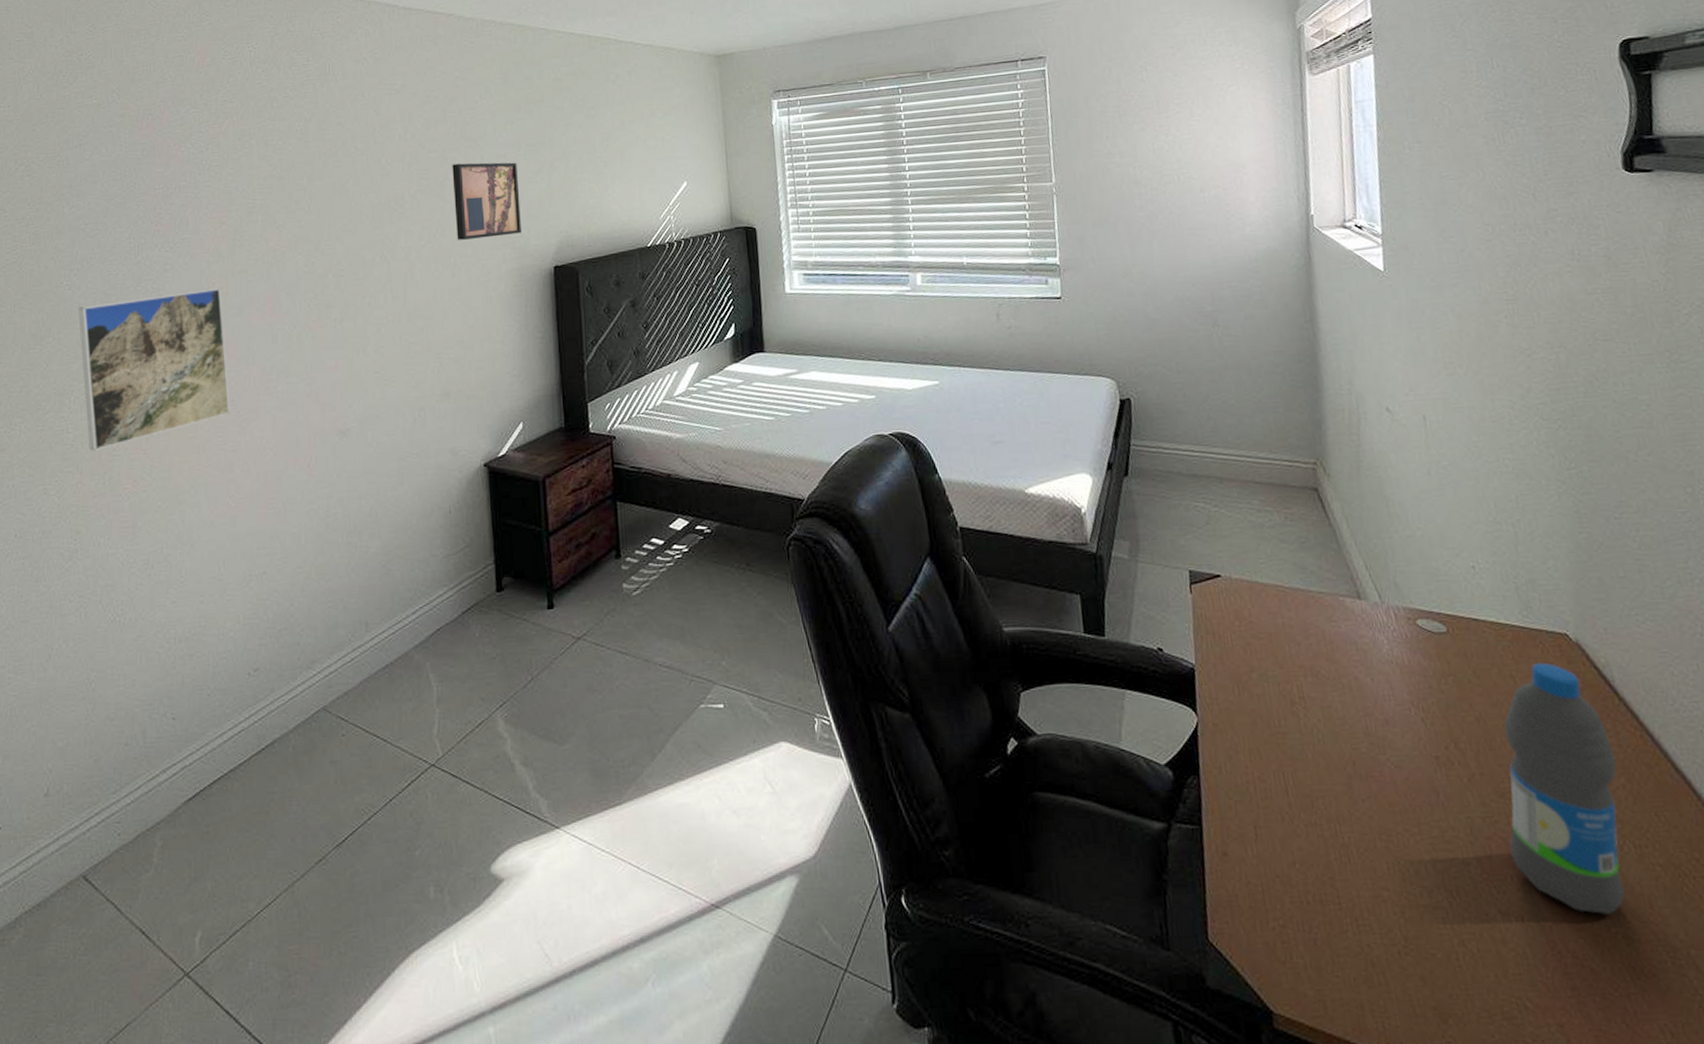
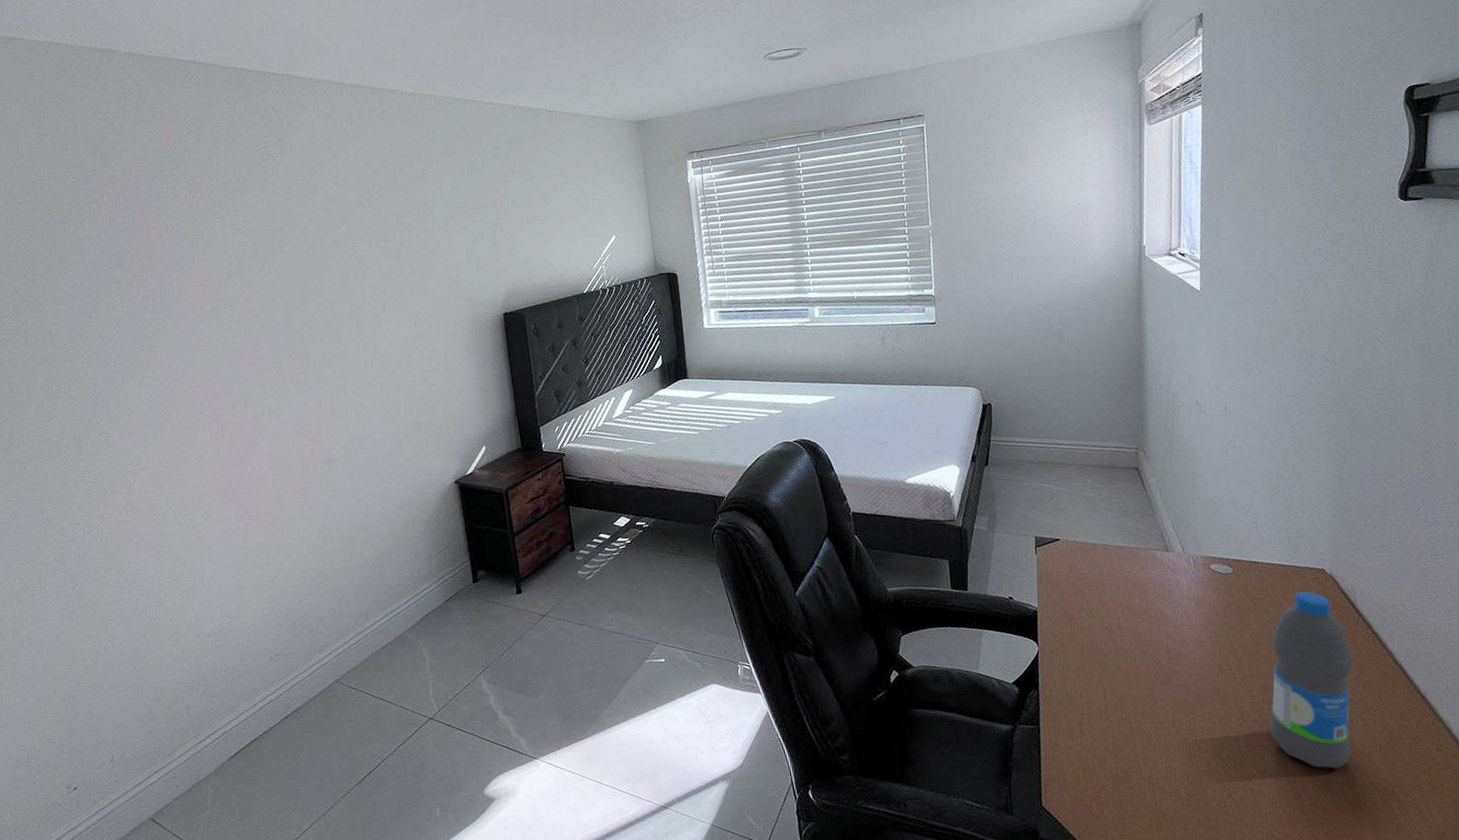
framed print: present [78,287,230,451] -> none [83,343,230,487]
wall art: present [452,162,521,240] -> none [406,223,473,294]

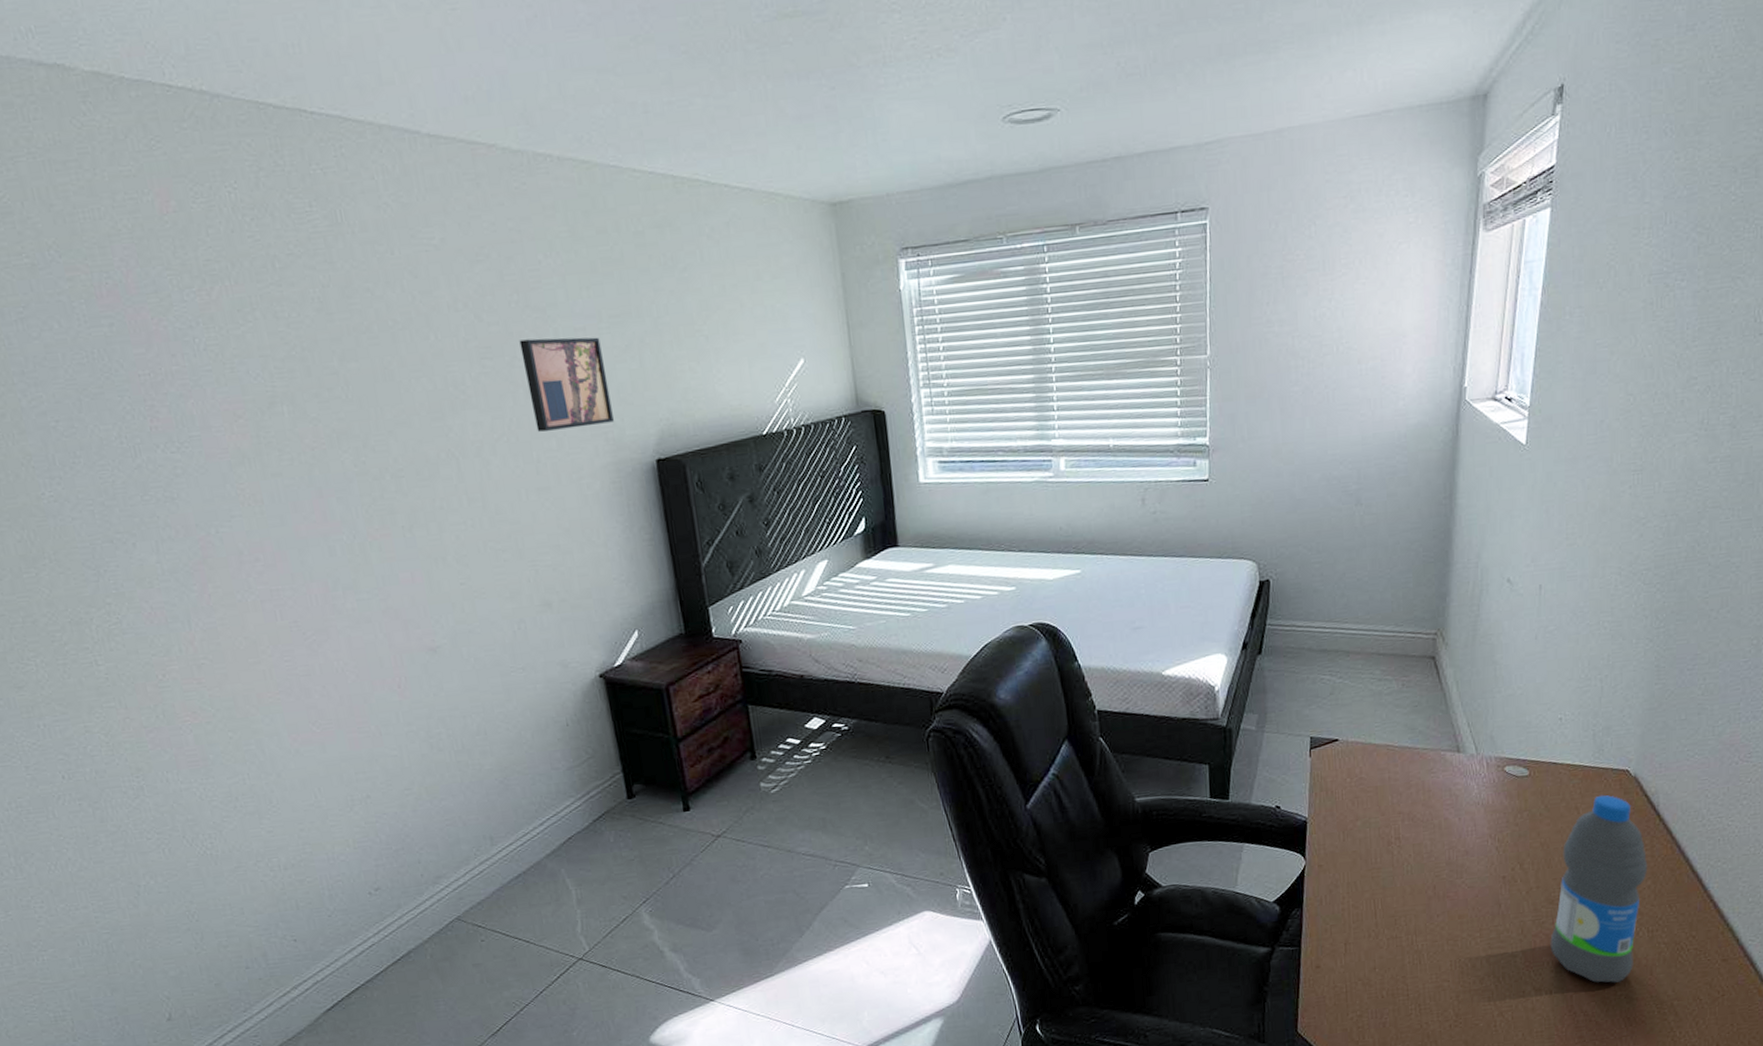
wall art: none [406,223,473,294] -> present [519,337,614,432]

